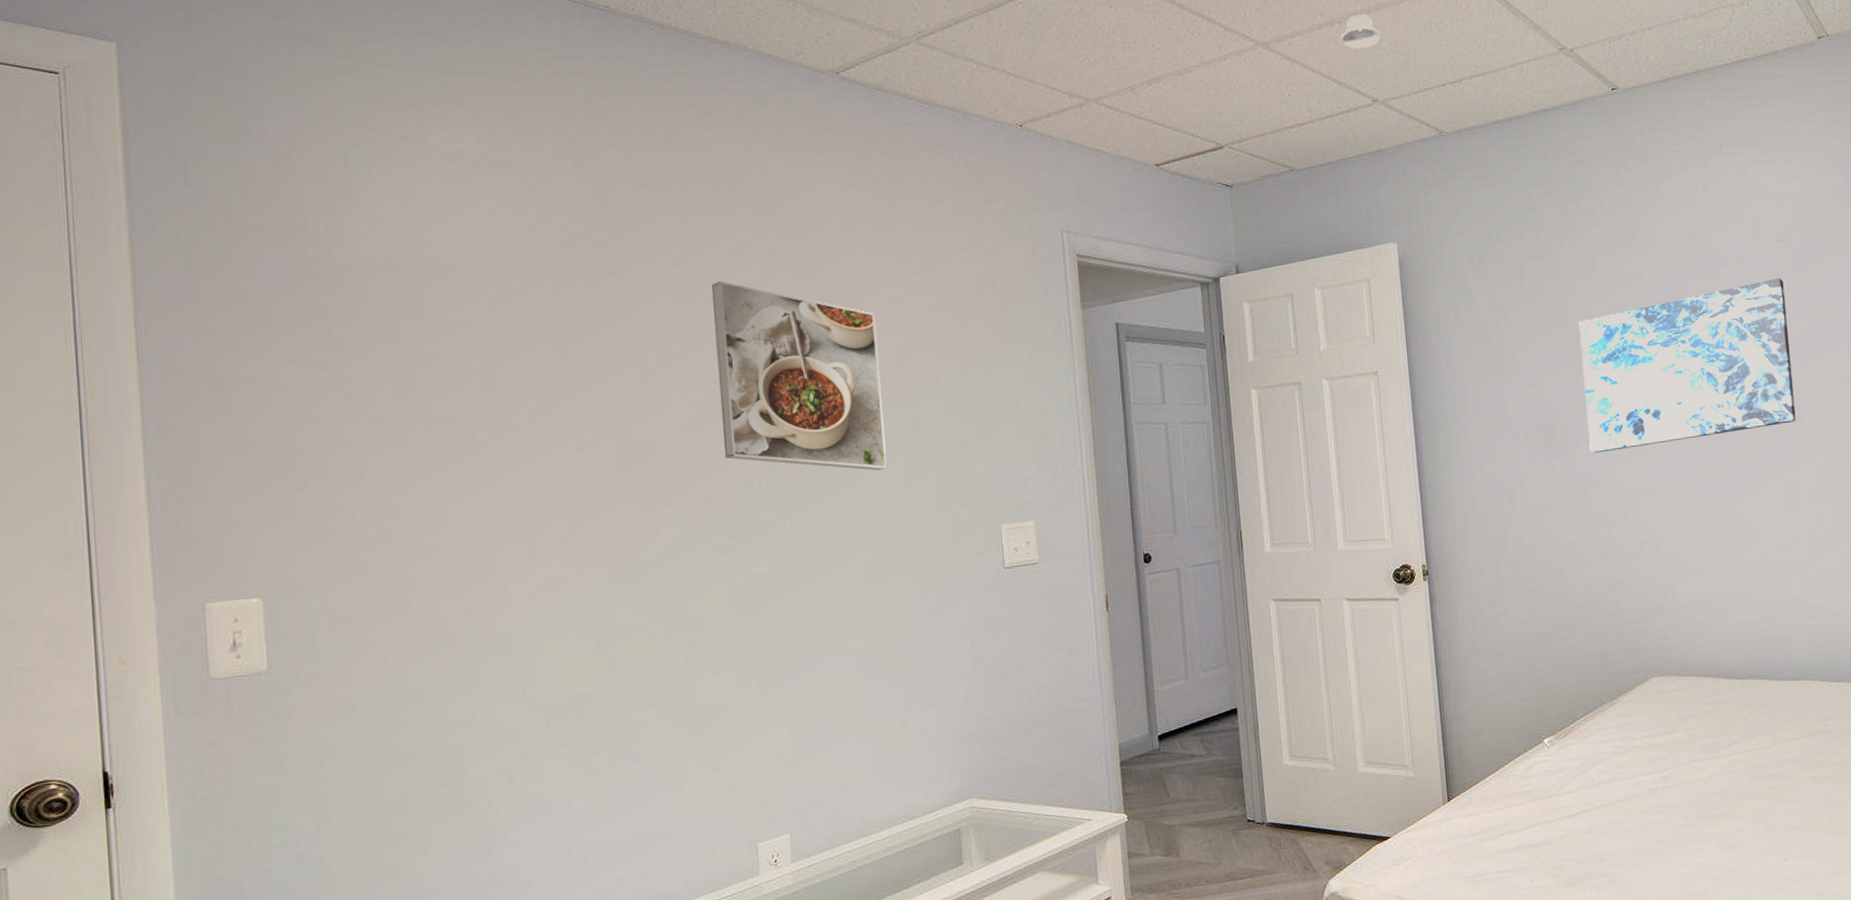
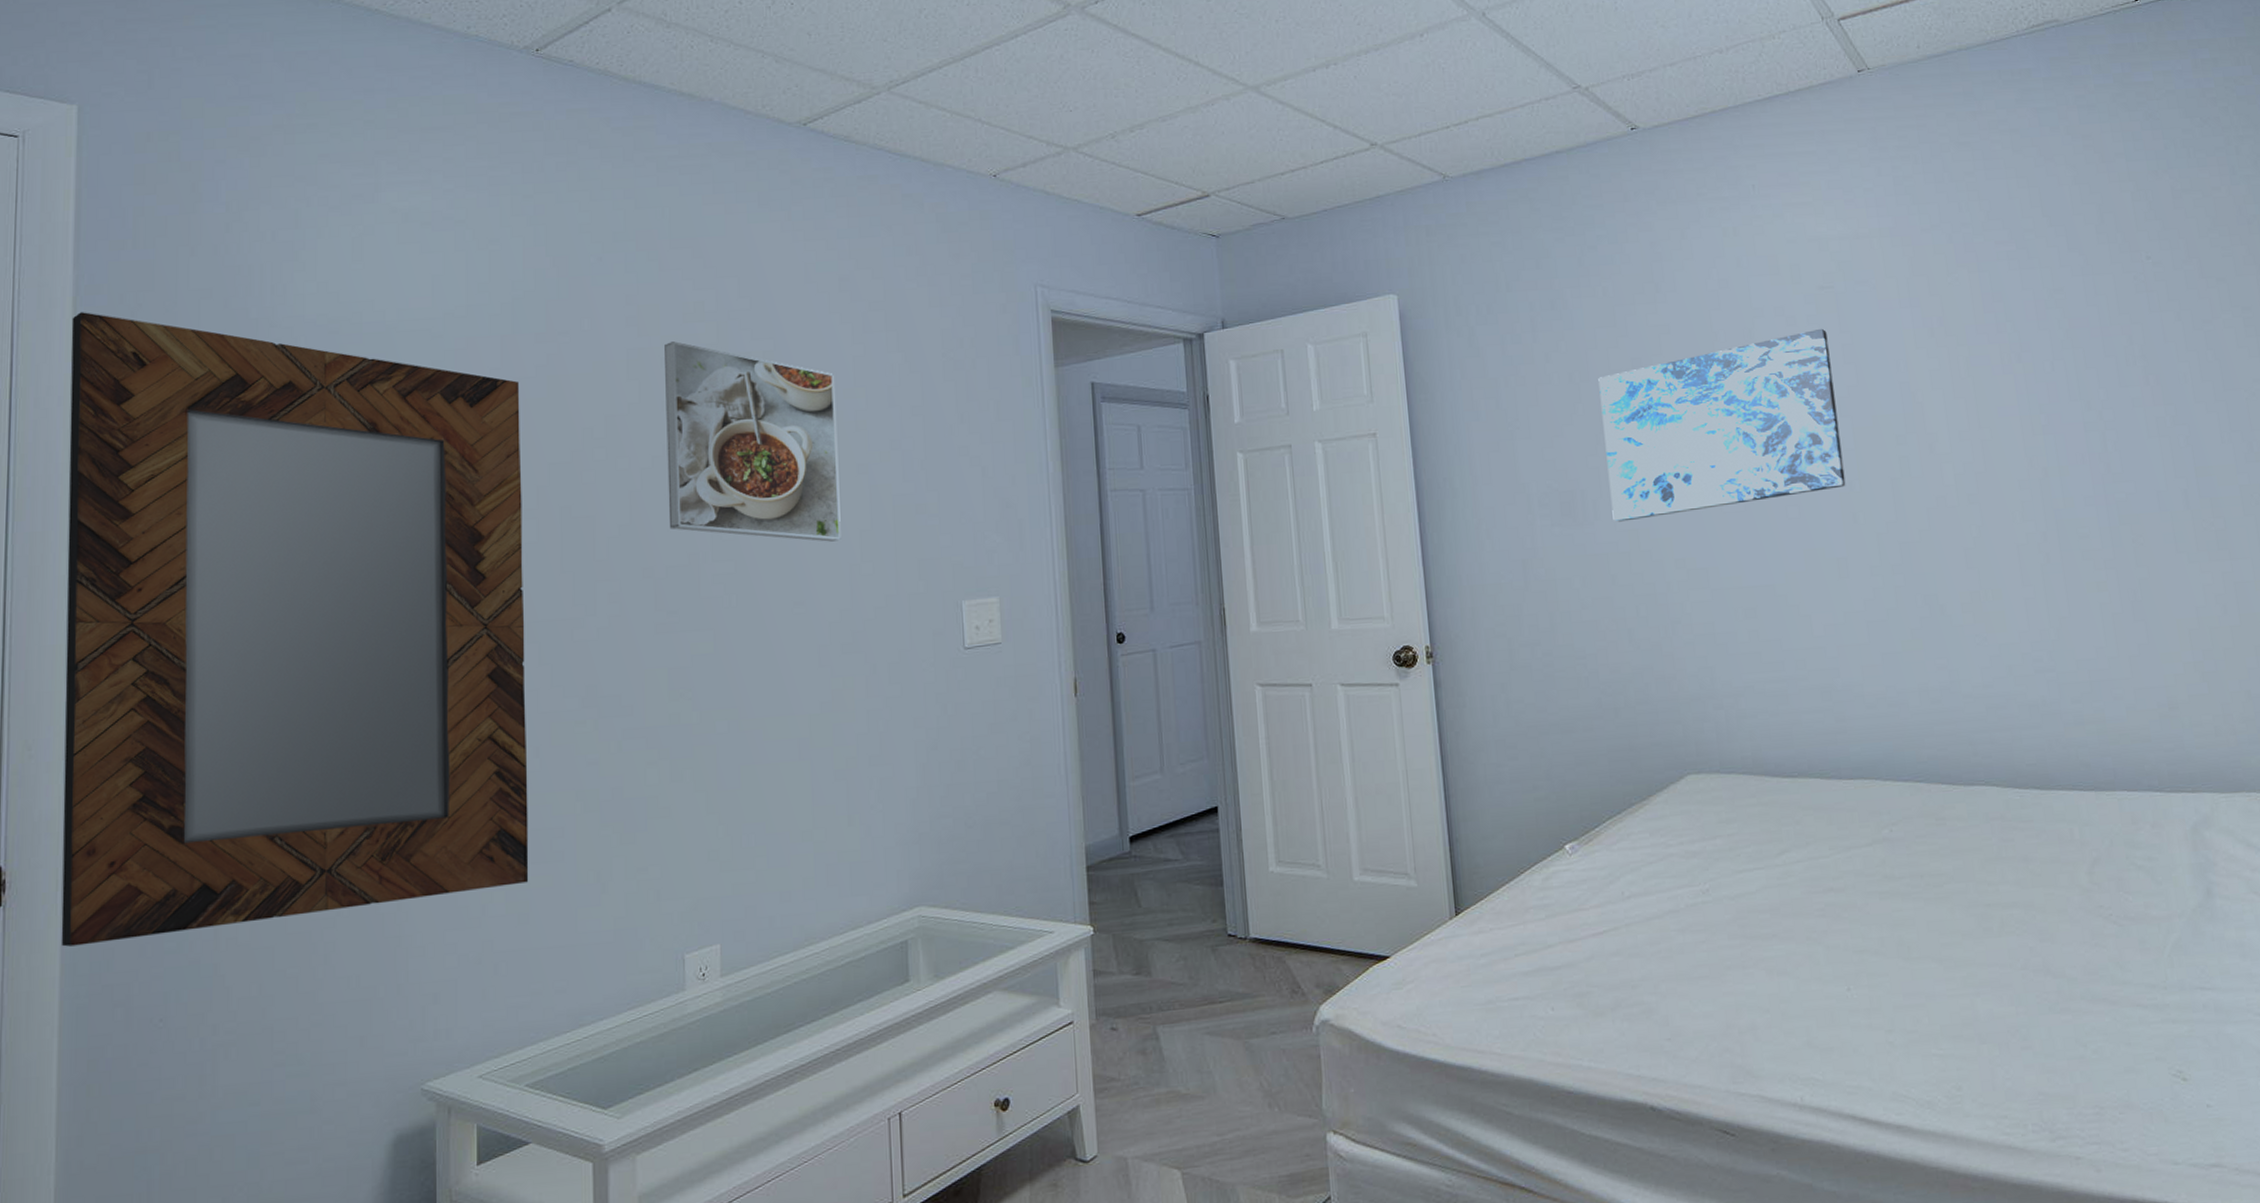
home mirror: none [129,248,610,844] -> present [61,312,529,947]
recessed light: present [1339,14,1382,49] -> none [1335,55,1381,91]

